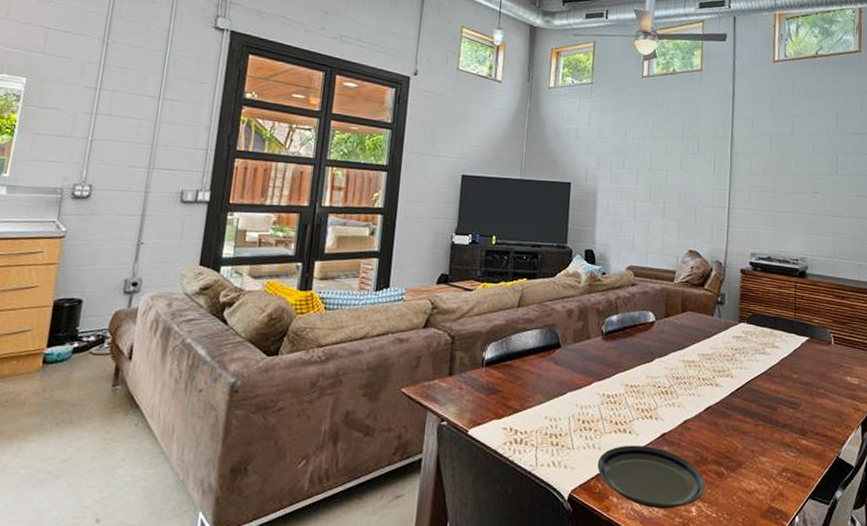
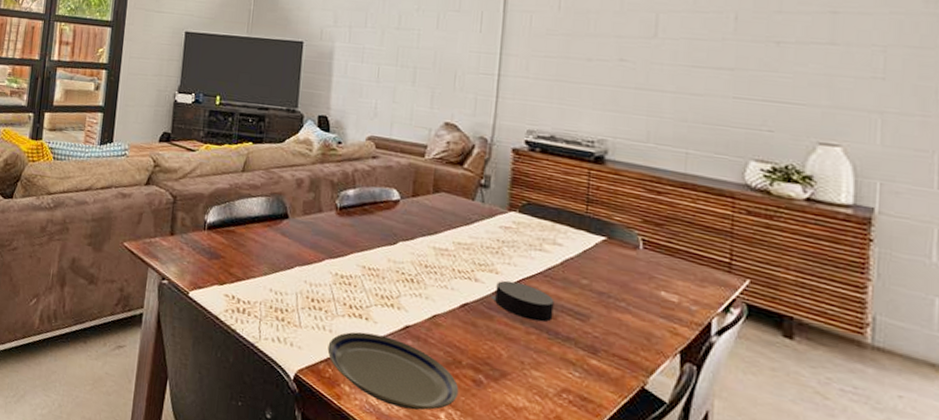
candle: none [728,382,774,414] -> present [491,280,554,322]

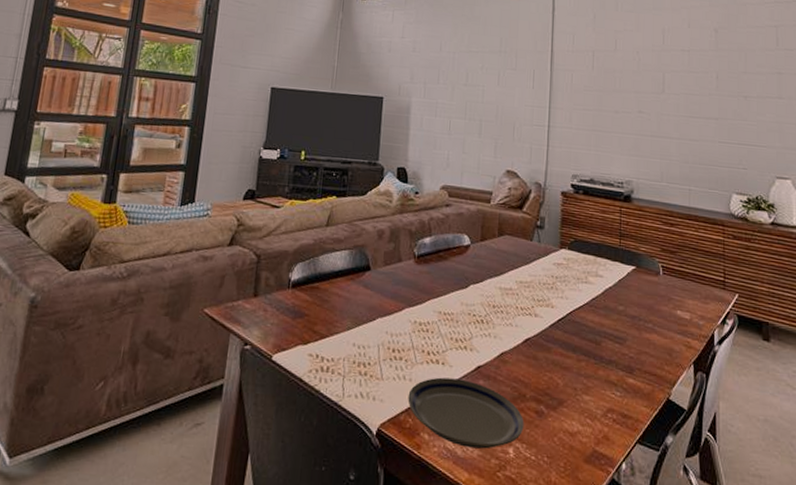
candle: present [491,280,554,322] -> none [548,313,598,349]

